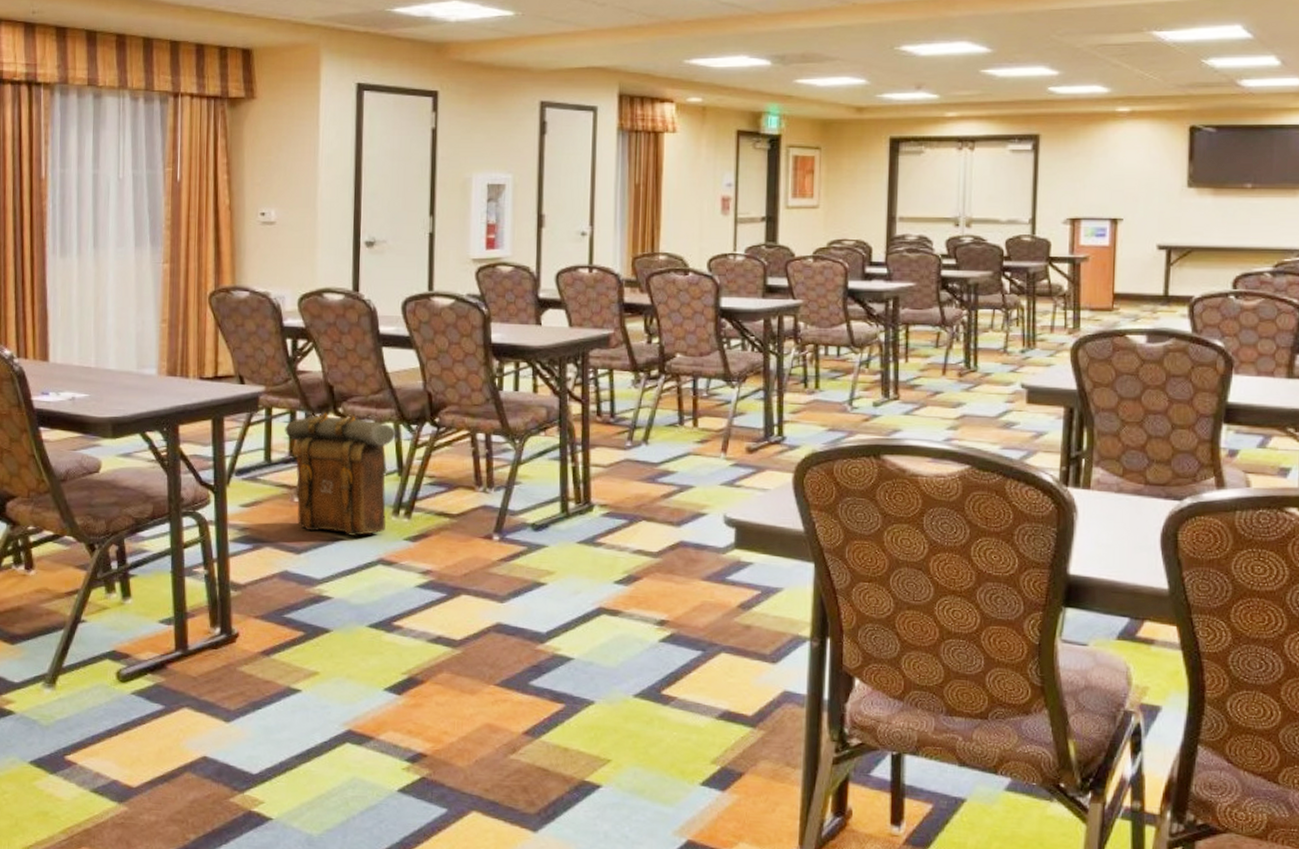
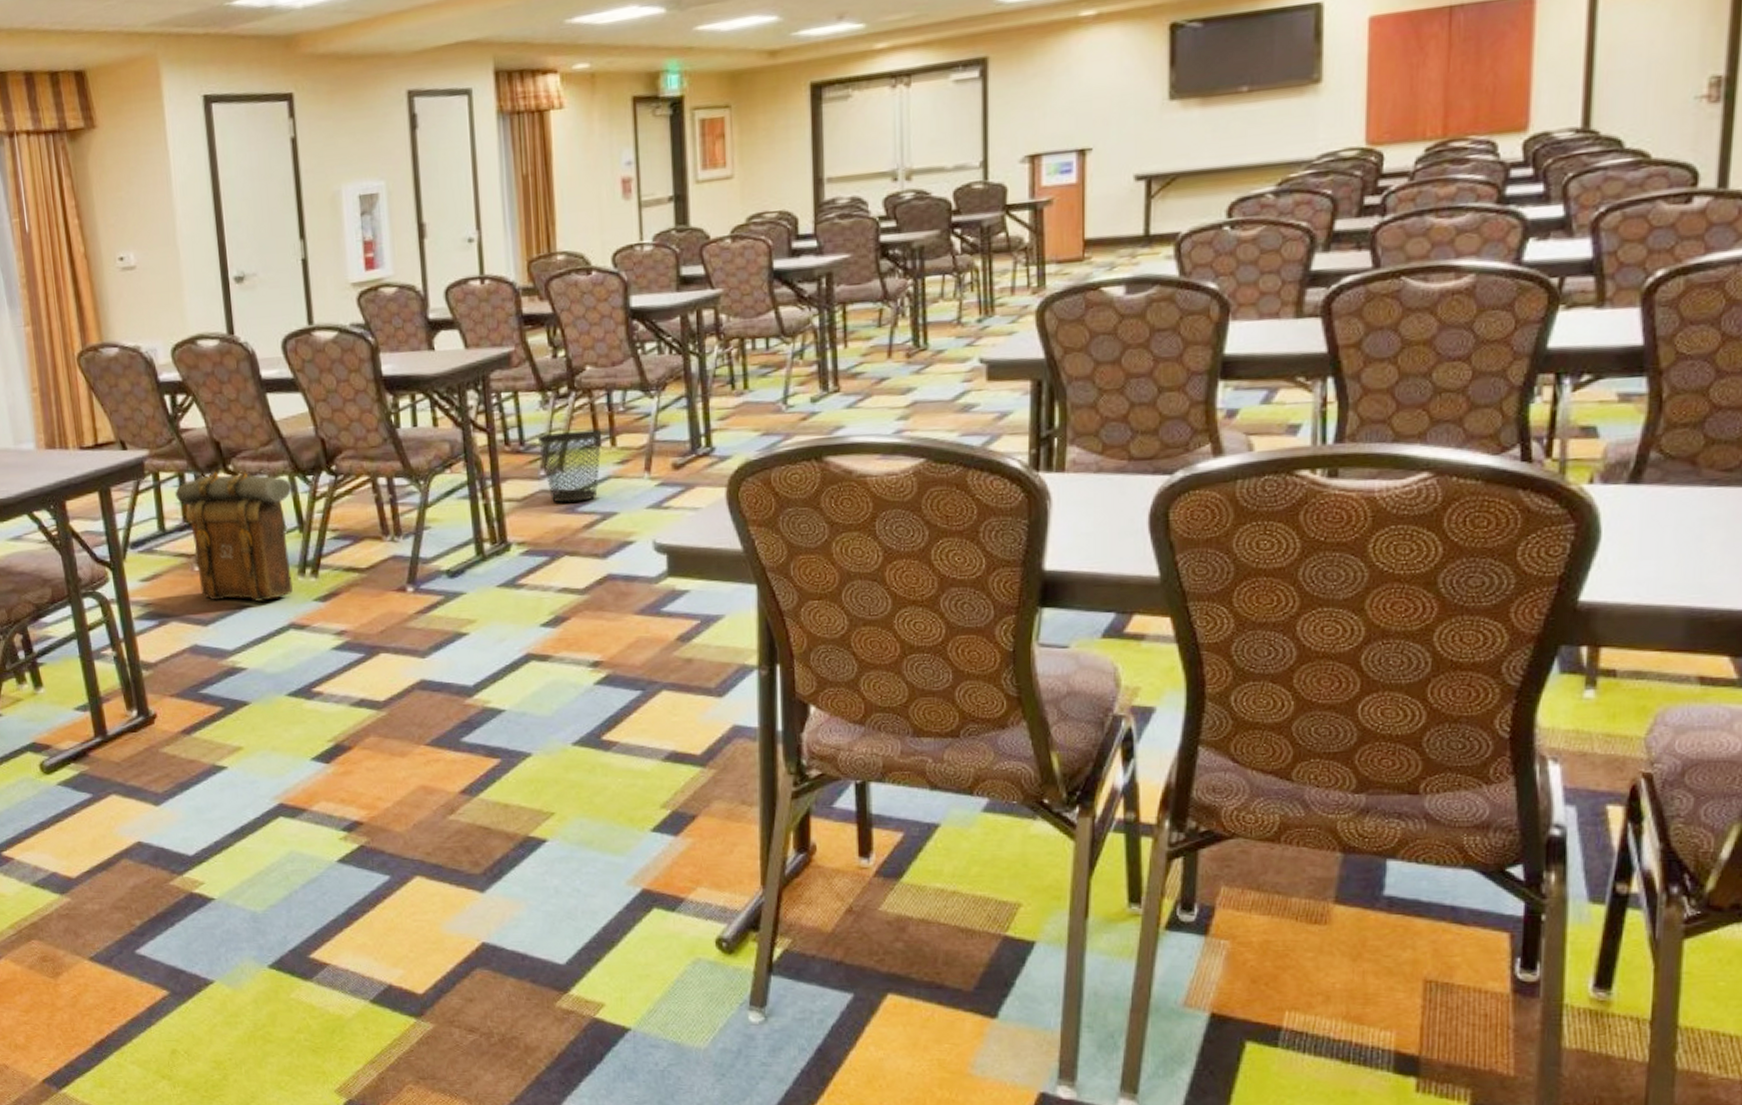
wastebasket: none [627,409,686,473] -> present [537,429,602,503]

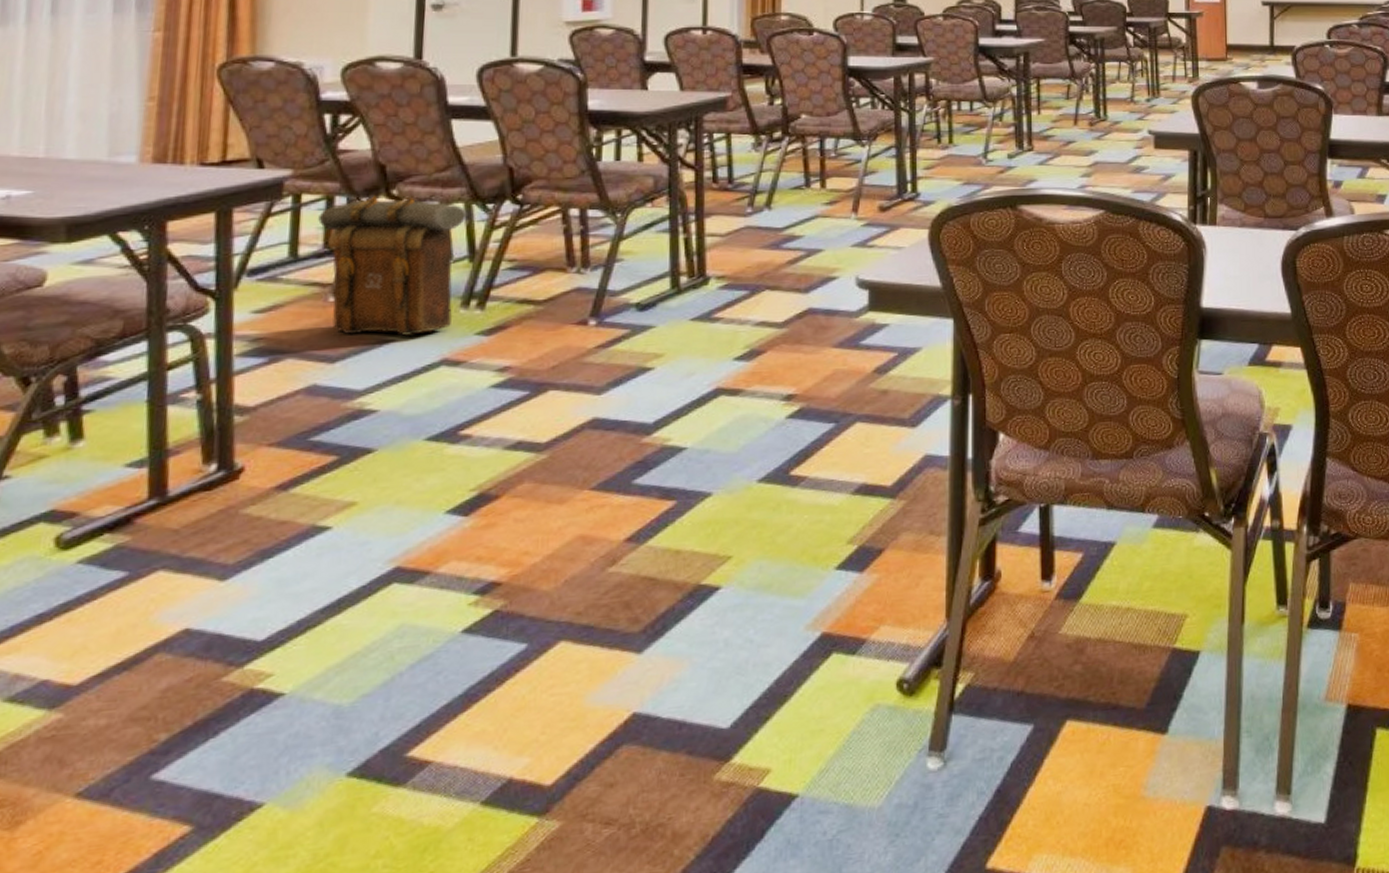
wastebasket: present [537,429,602,503] -> none [747,172,813,239]

